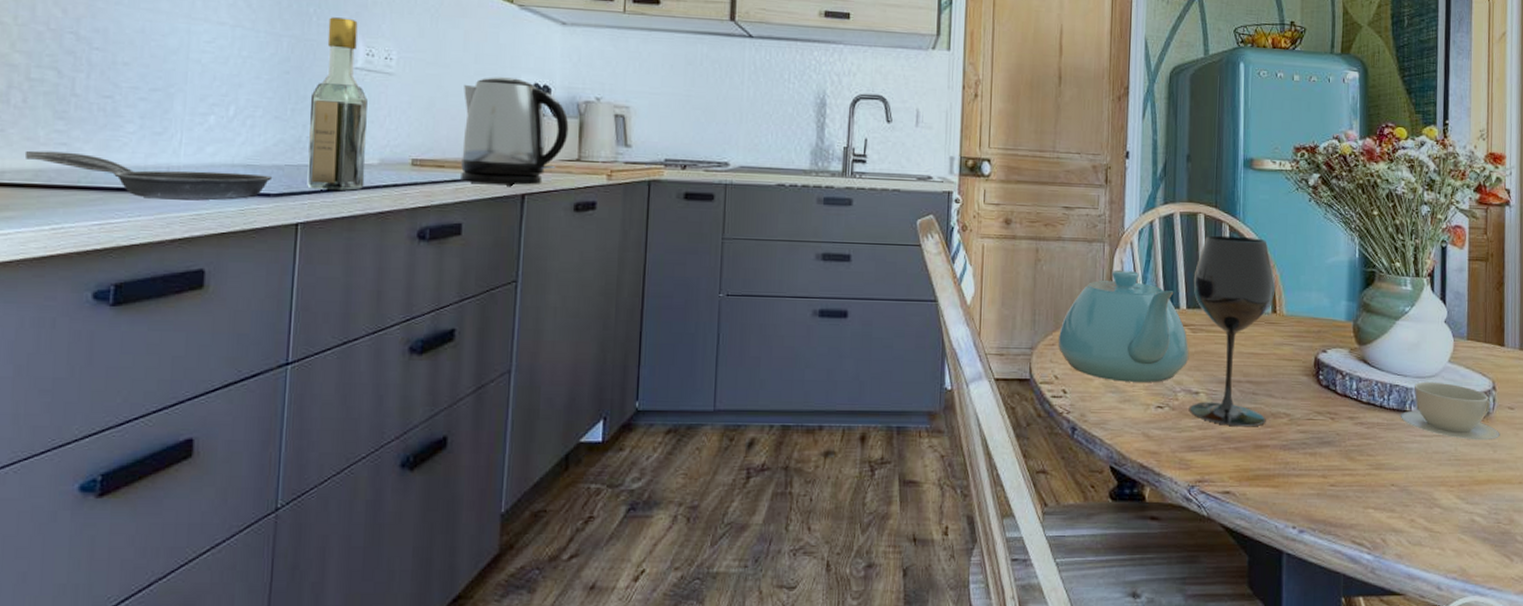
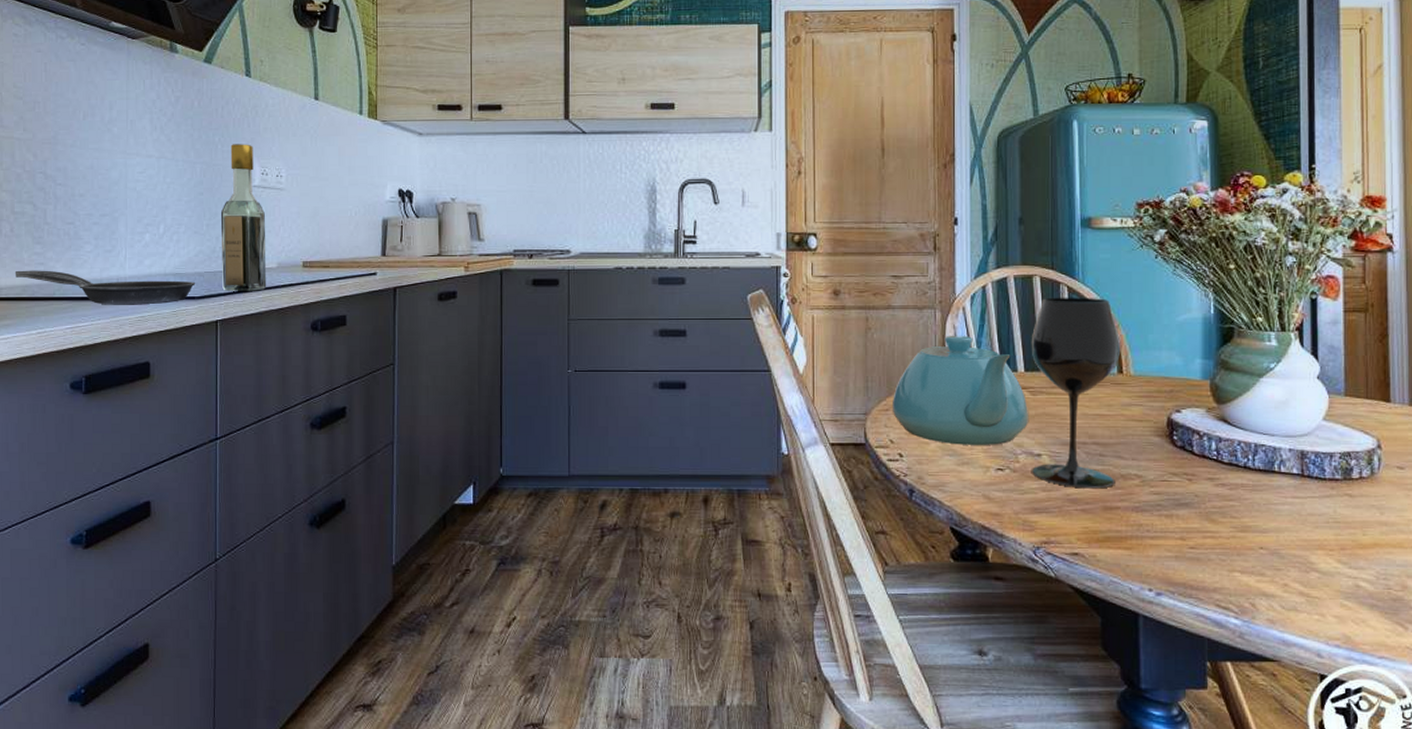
kettle: present [461,77,569,186] -> none [341,186,430,281]
teacup: present [1400,381,1500,440] -> none [1267,440,1388,502]

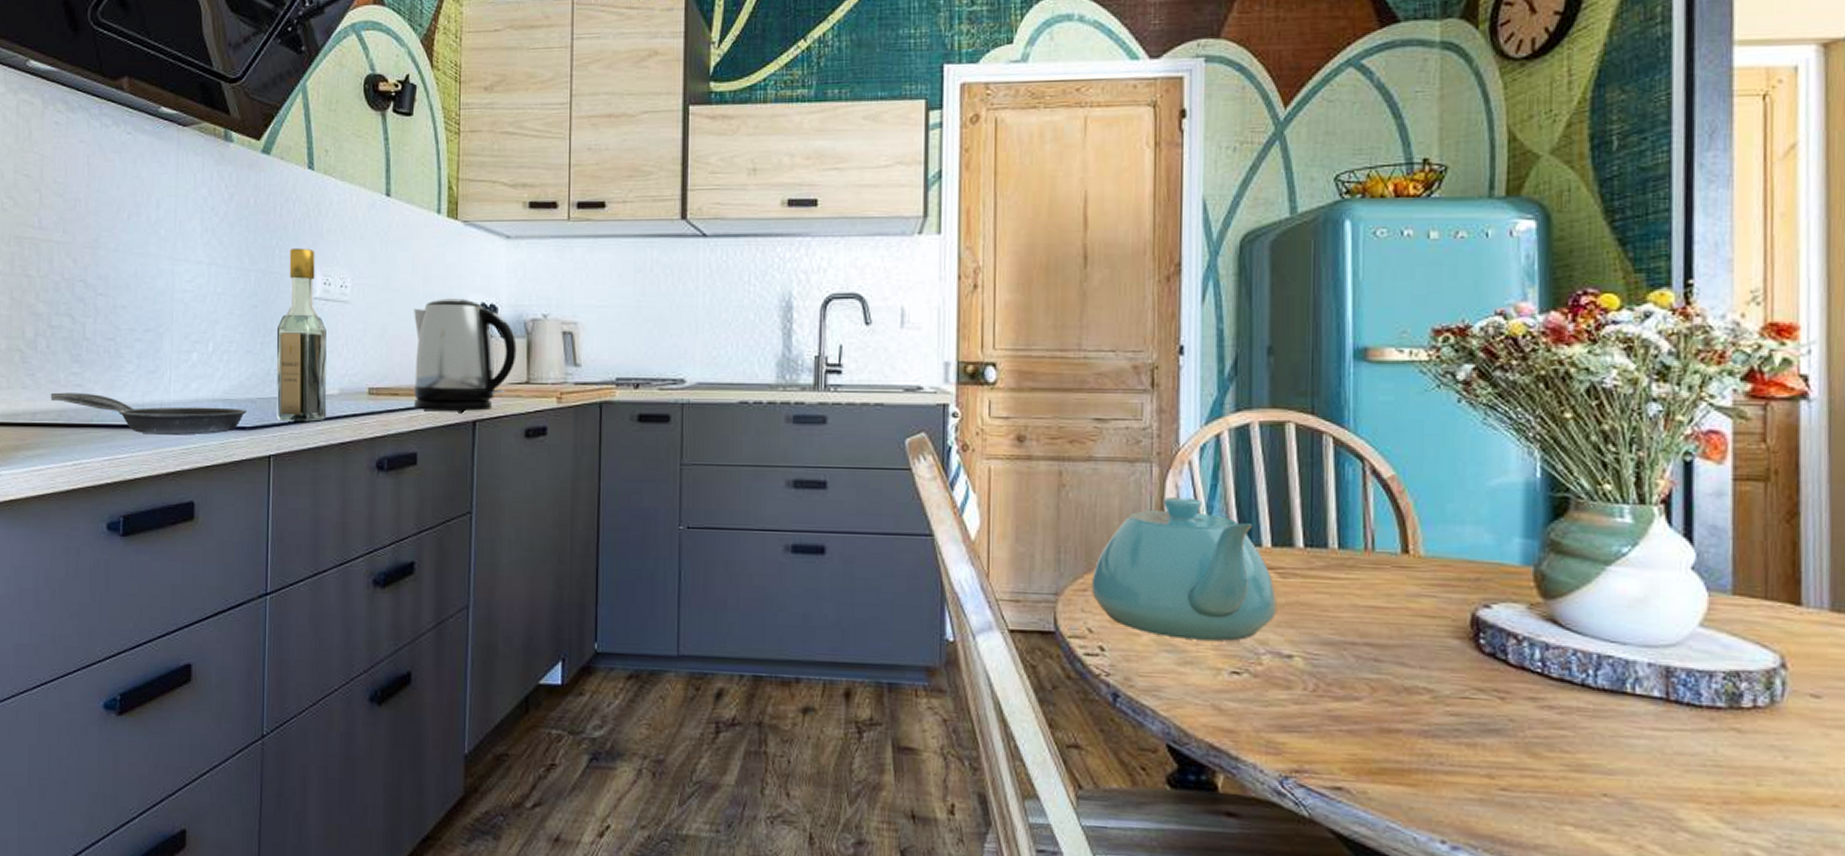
kettle: none [341,186,430,281] -> present [414,299,517,412]
wineglass: present [1031,297,1120,489] -> none [1278,450,1405,705]

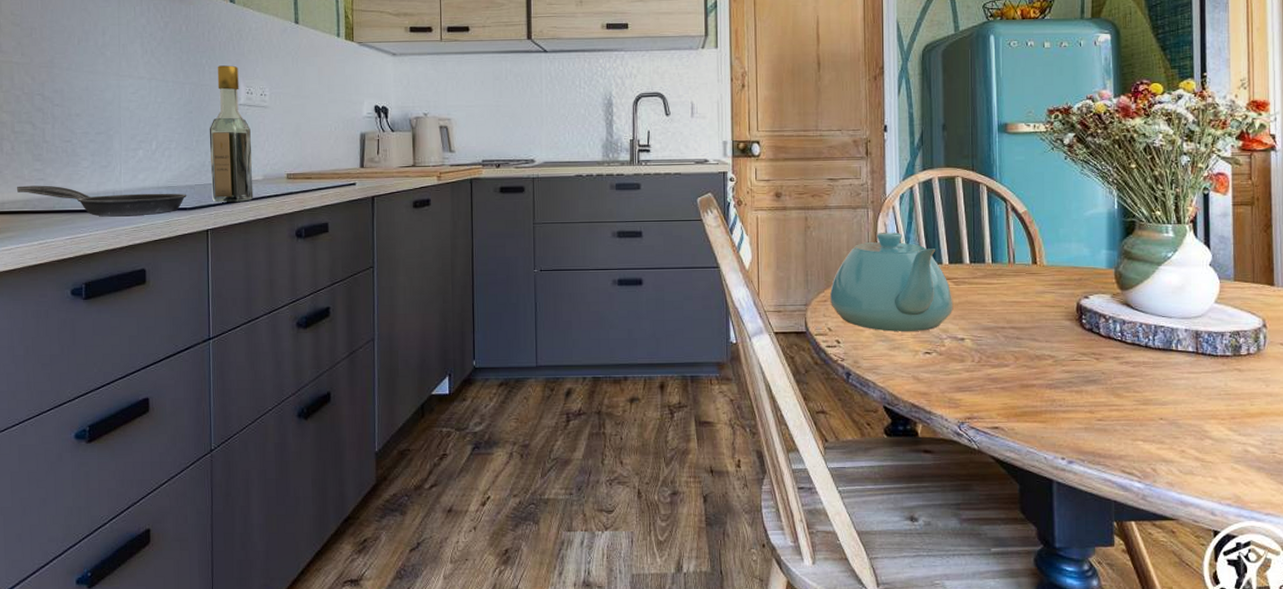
kettle: present [414,299,517,412] -> none [321,102,404,190]

